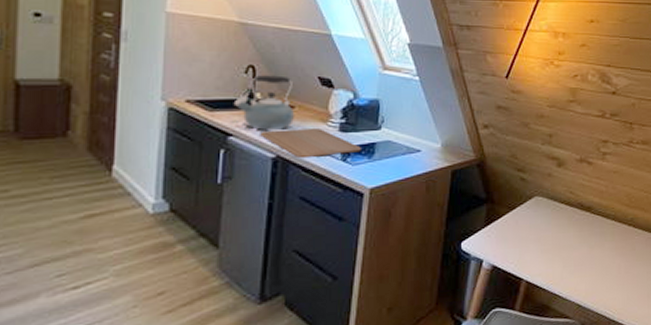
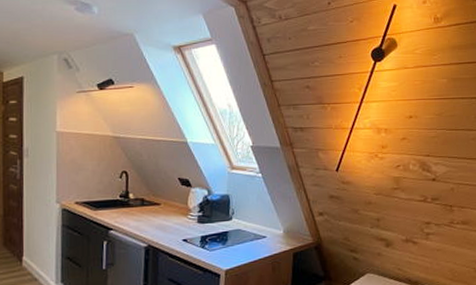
kettle: present [233,75,295,131] -> none [112,178,162,225]
chopping board: present [260,127,361,159] -> none [134,220,216,247]

